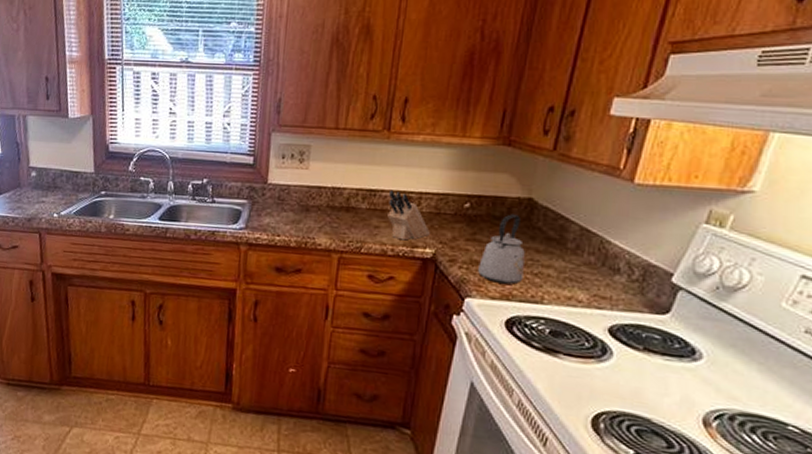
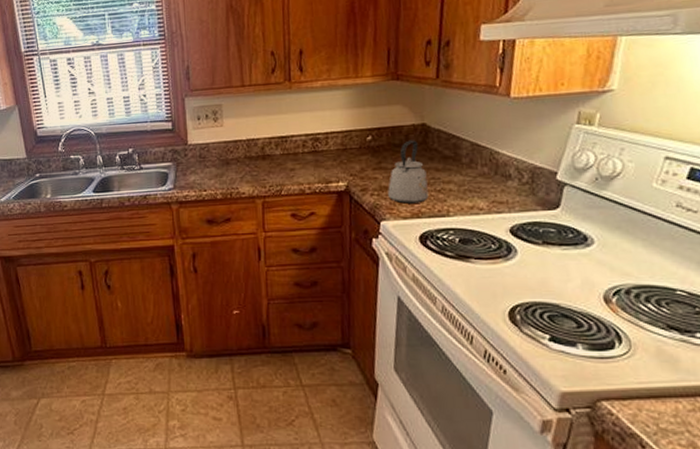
knife block: present [387,190,430,241] -> none [299,134,340,178]

